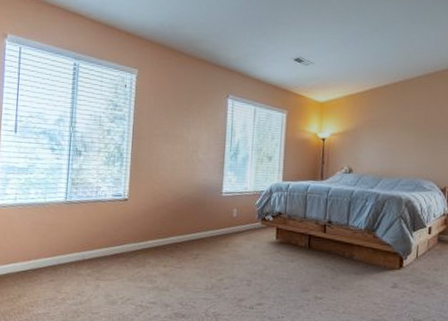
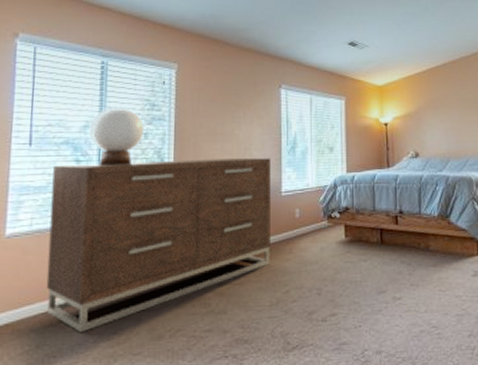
dresser: none [26,151,215,290] -> present [46,158,272,332]
table lamp: none [62,104,107,156] -> present [89,107,144,167]

